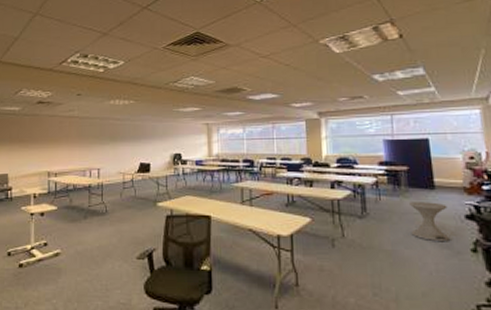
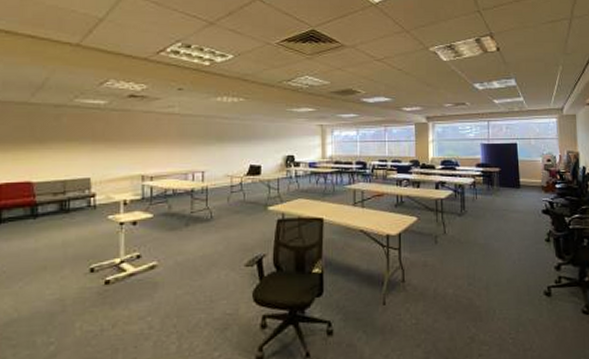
side table: present [410,202,451,241] -> none [500,199,531,233]

